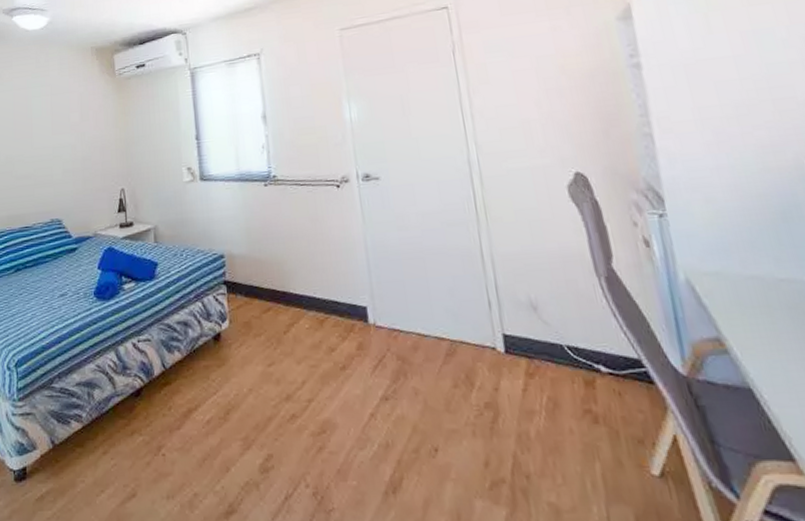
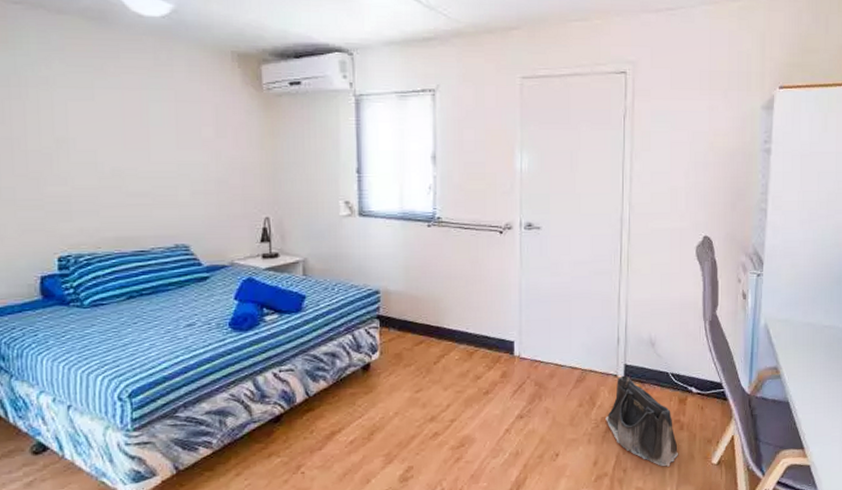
saddlebag: none [490,348,600,476] -> present [606,375,679,467]

